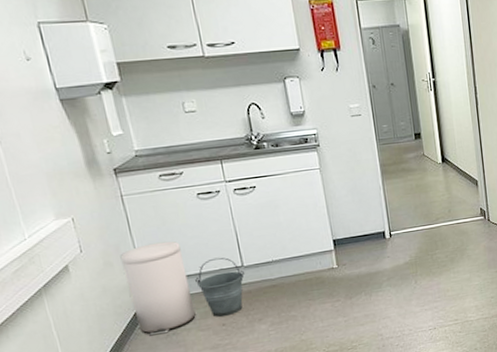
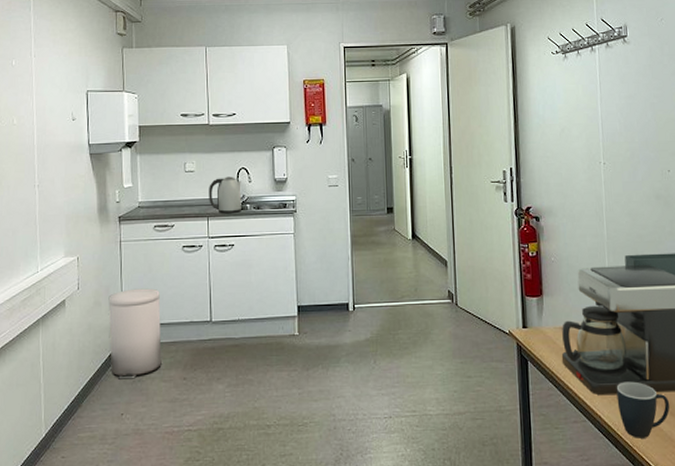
bucket: present [195,257,244,318] -> none [167,309,211,371]
kettle: none [216,113,259,156] -> present [209,176,241,214]

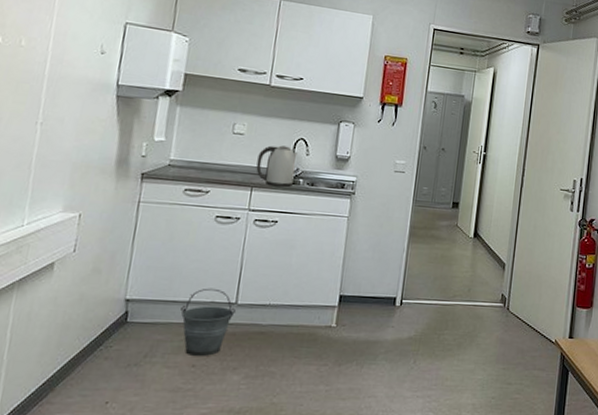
pedal bin: present [108,288,162,380] -> none [100,257,179,362]
bucket: none [167,309,211,371] -> present [180,288,236,357]

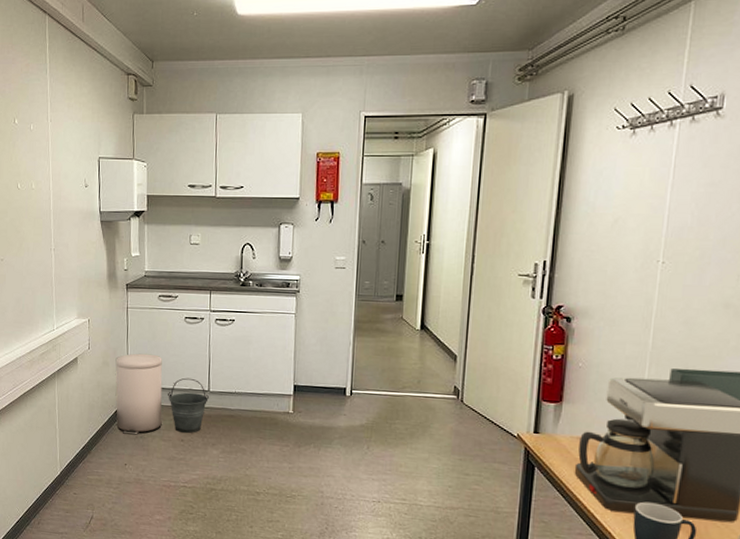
pedal bin: none [100,257,179,362] -> present [115,353,163,435]
kettle: present [256,145,298,188] -> none [212,251,245,290]

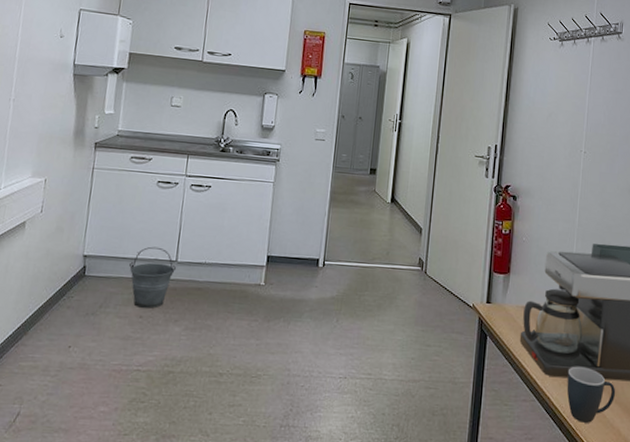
pedal bin: present [115,353,163,435] -> none [64,218,127,312]

